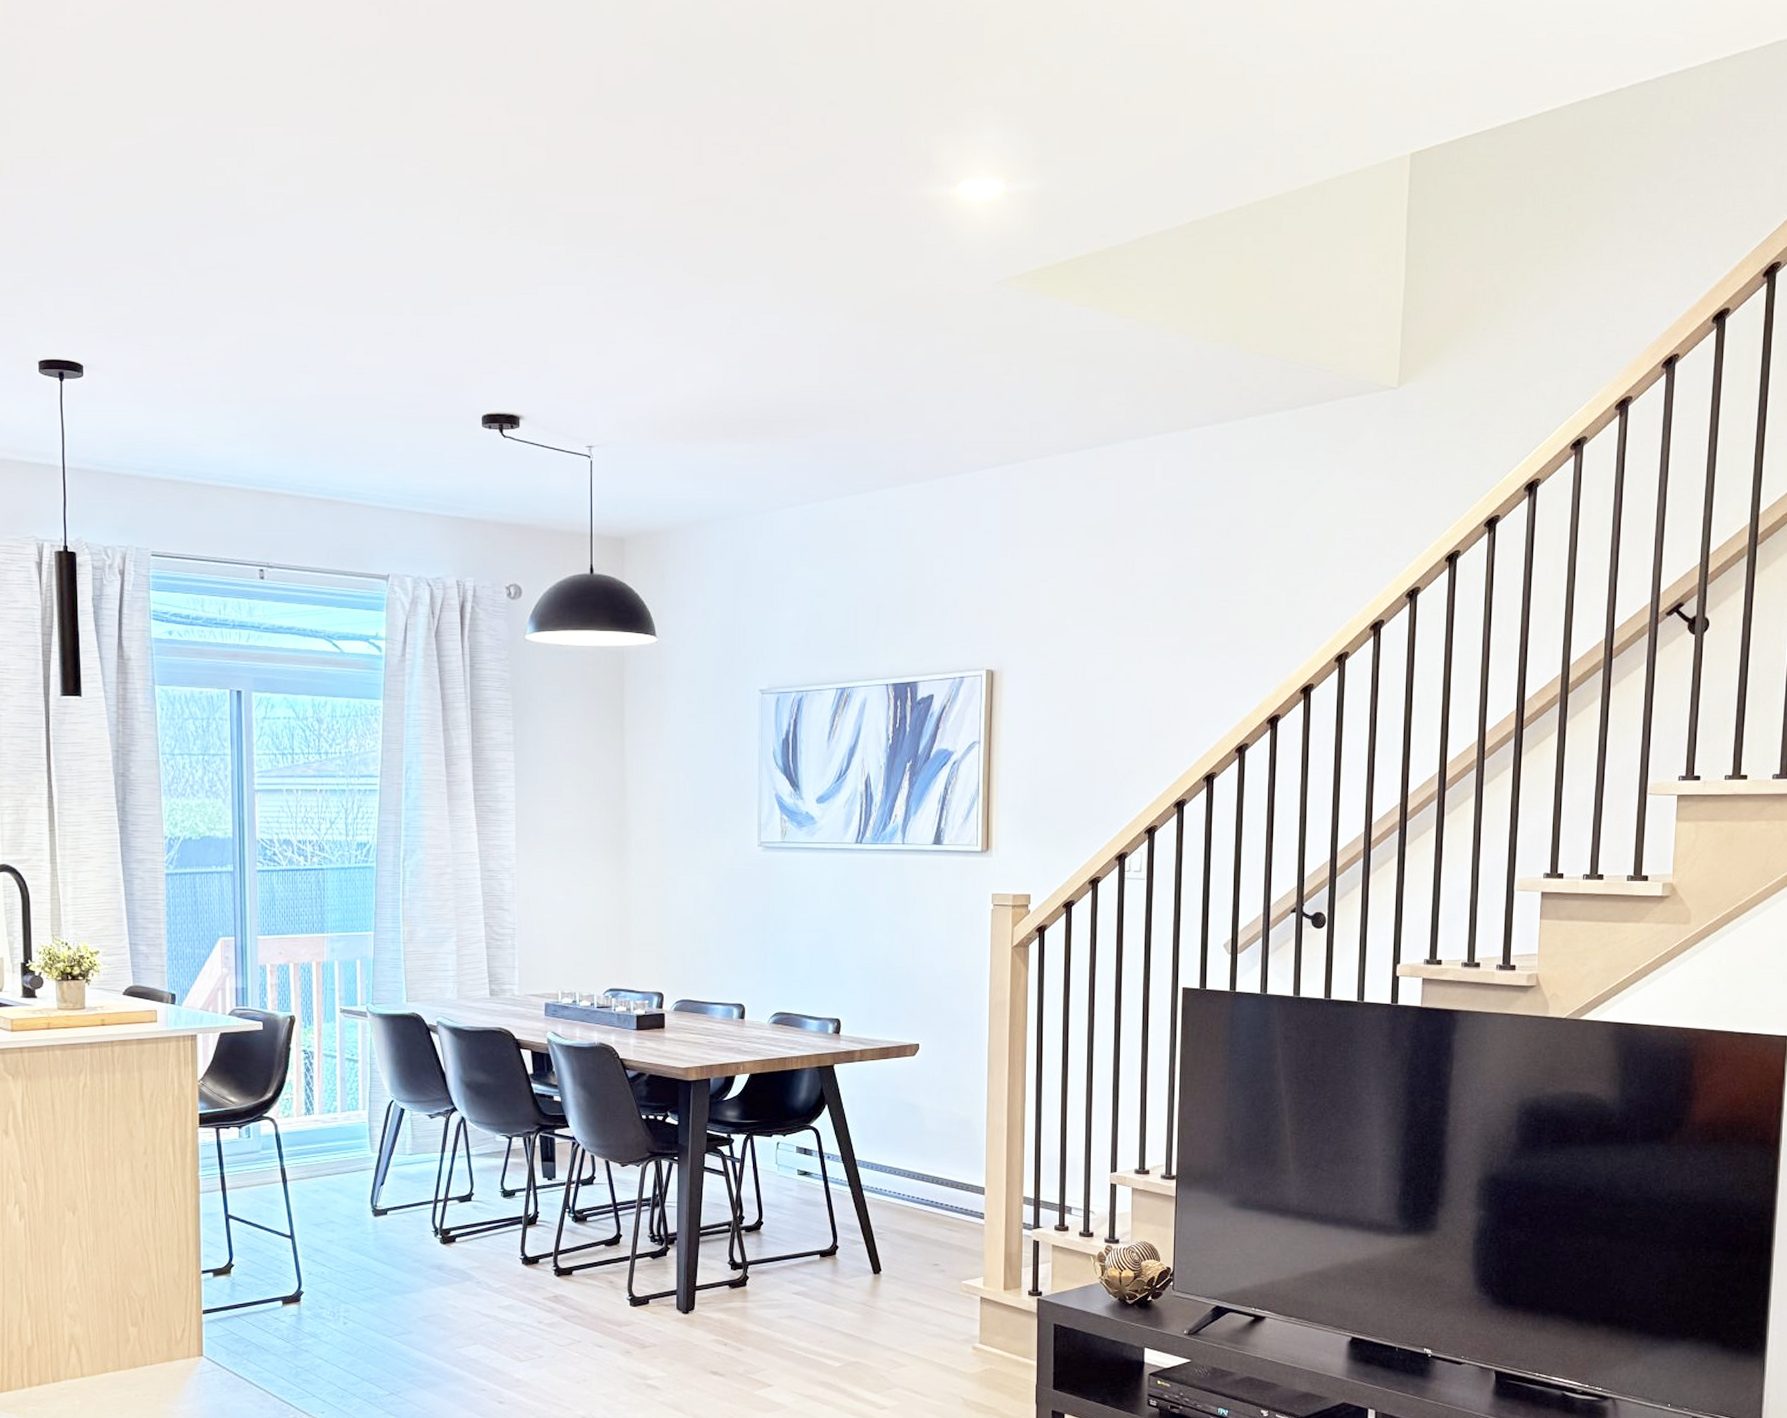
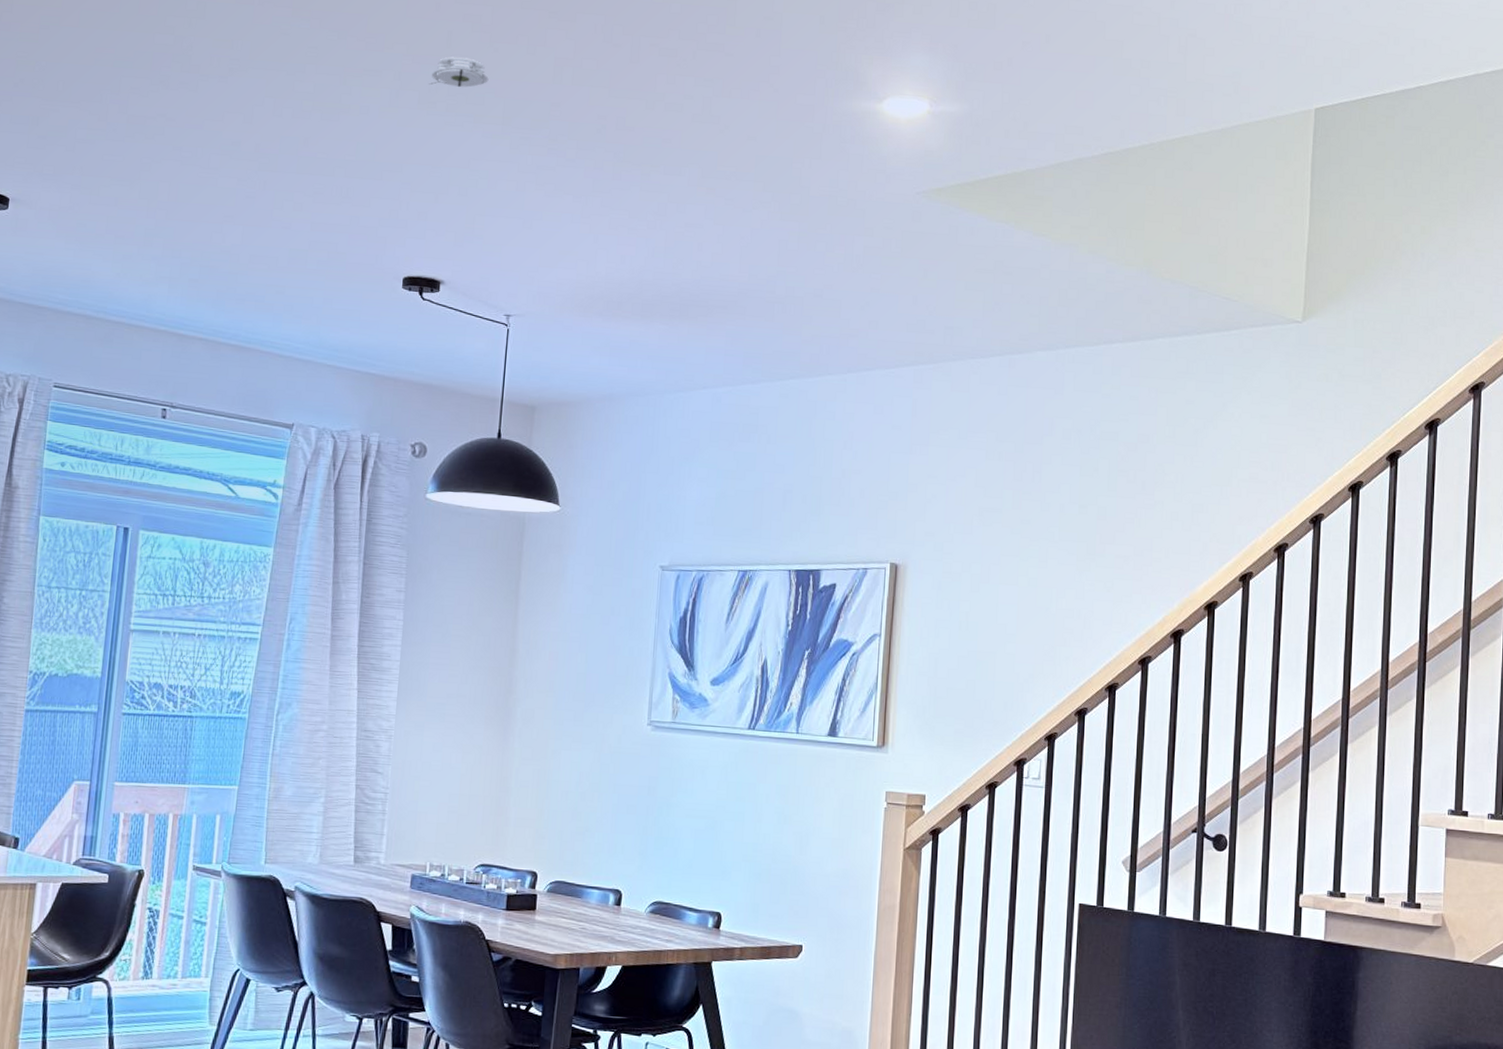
smoke detector: none [489,175,549,208] -> present [429,56,489,88]

